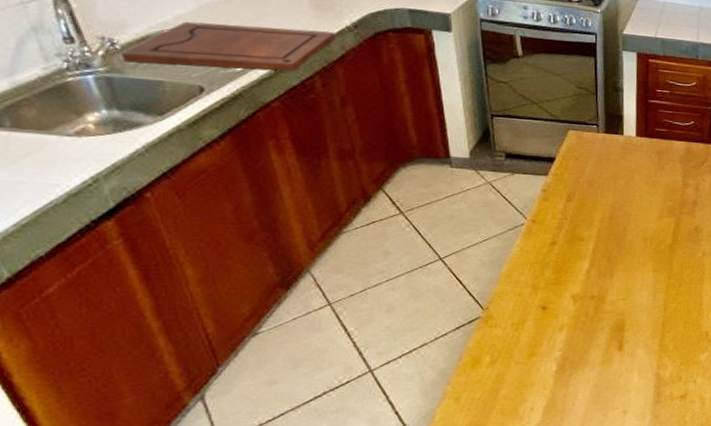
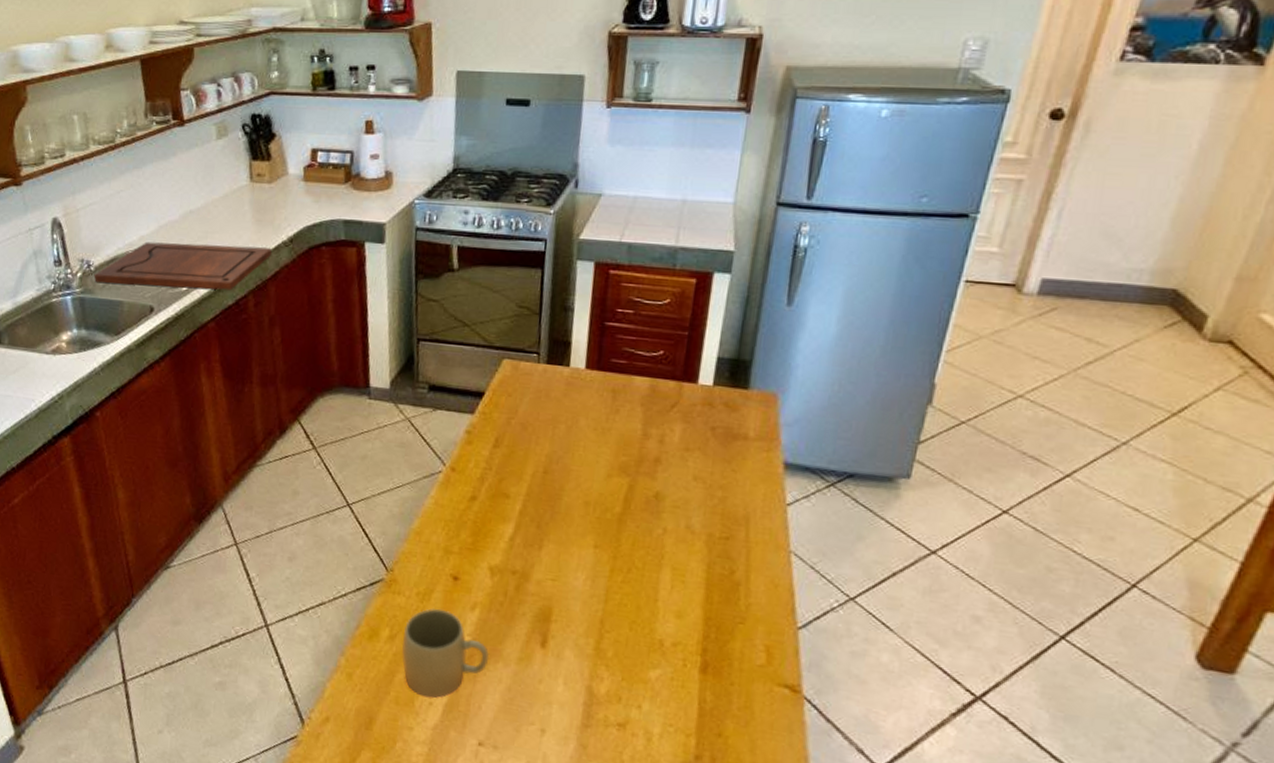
mug: none [502,334,578,405] -> present [401,607,490,699]

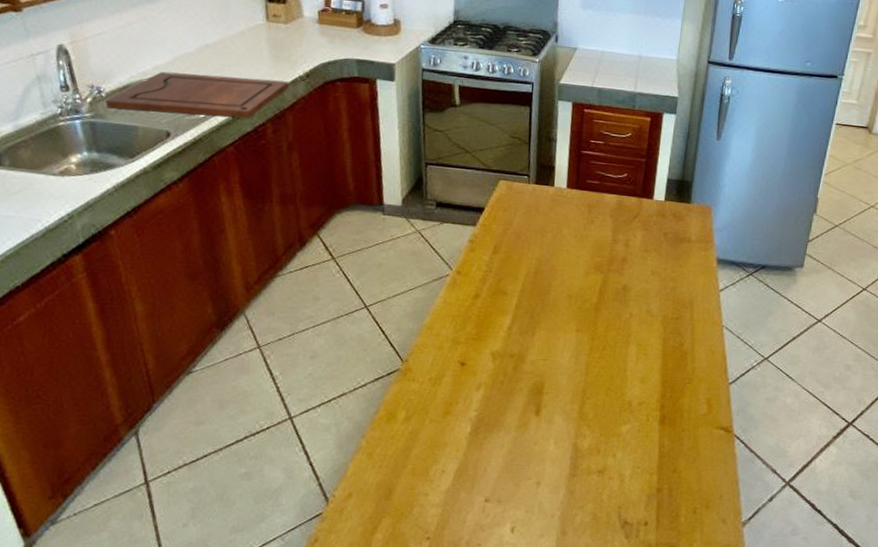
mug: present [401,607,490,699] -> none [416,390,493,467]

